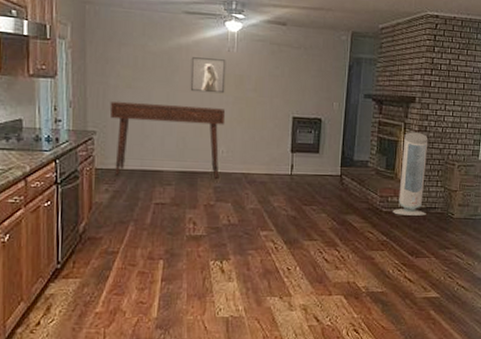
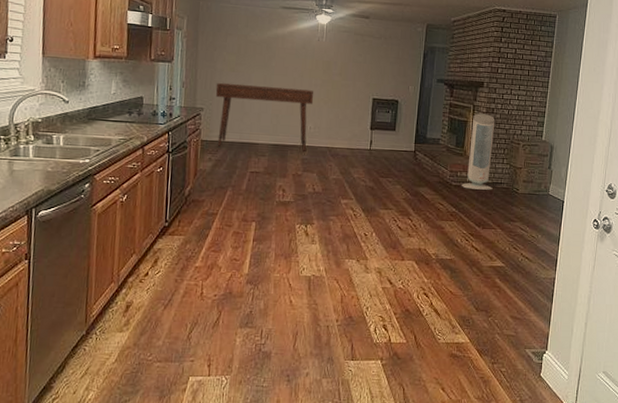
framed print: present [190,57,226,94] -> none [284,45,316,77]

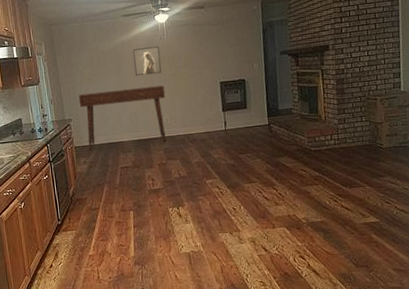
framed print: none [284,45,316,77] -> present [132,46,162,76]
air purifier: present [461,113,495,190] -> none [321,76,355,152]

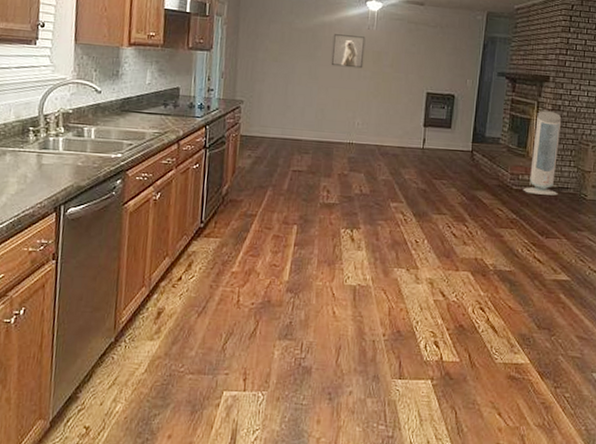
desk: present [78,84,166,150] -> none [256,73,363,149]
air purifier: none [321,76,355,152] -> present [523,111,562,196]

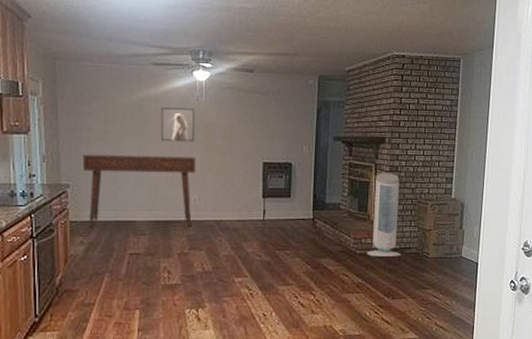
desk: none [256,73,363,149] -> present [82,153,196,227]

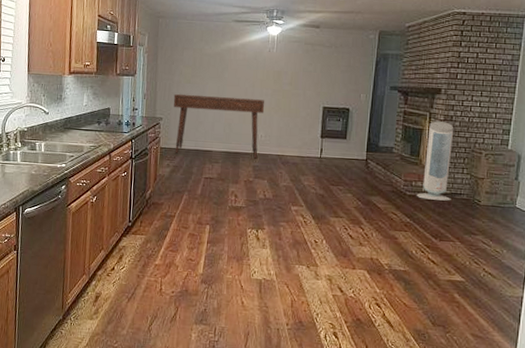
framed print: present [160,107,195,142] -> none [236,57,267,87]

